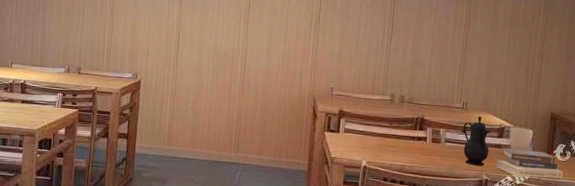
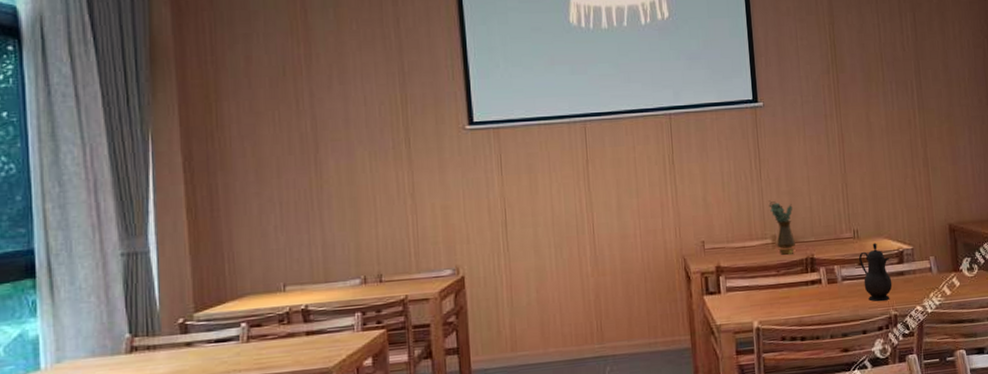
vase: none [393,64,413,112] -> present [768,200,795,255]
books: present [495,147,564,179] -> none [901,270,975,305]
cup: present [509,126,534,151] -> none [909,247,935,274]

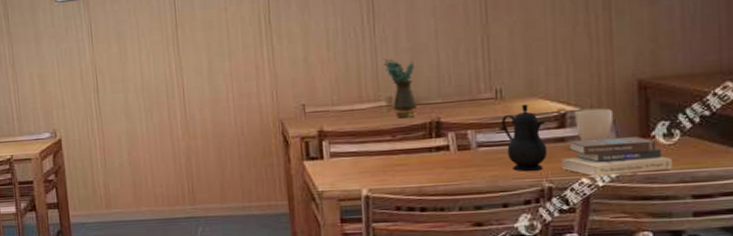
books: none [901,270,975,305] -> present [560,136,674,177]
cup: none [909,247,935,274] -> present [575,108,614,141]

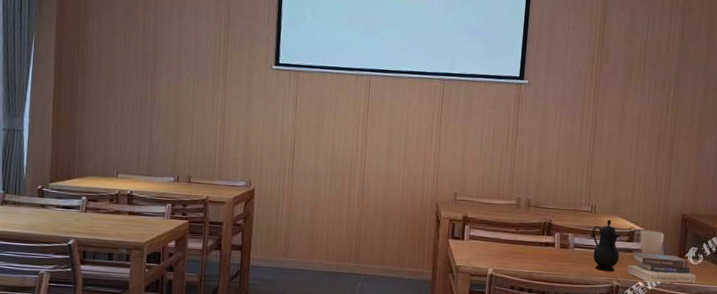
vase: present [383,59,417,119] -> none [518,167,540,217]

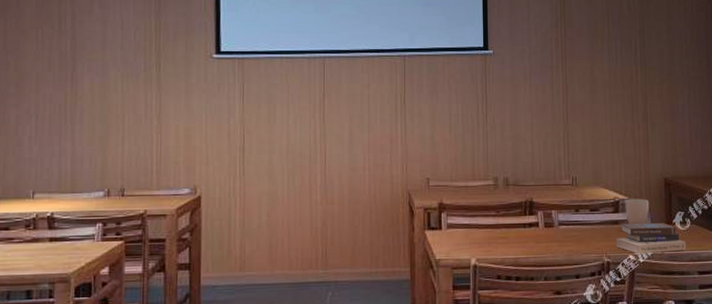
coffeepot: present [592,219,620,271] -> none [576,191,607,247]

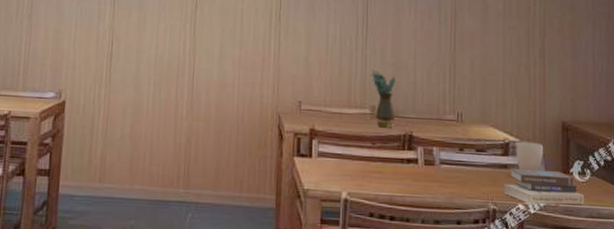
vase: none [492,144,516,197] -> present [371,70,395,128]

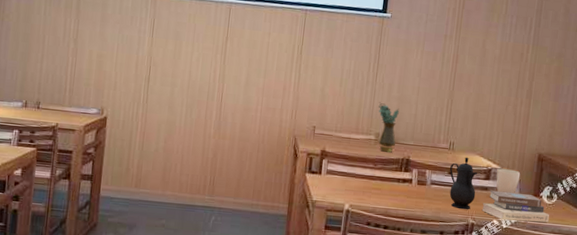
coffeepot: none [461,129,494,192] -> present [449,157,477,209]

